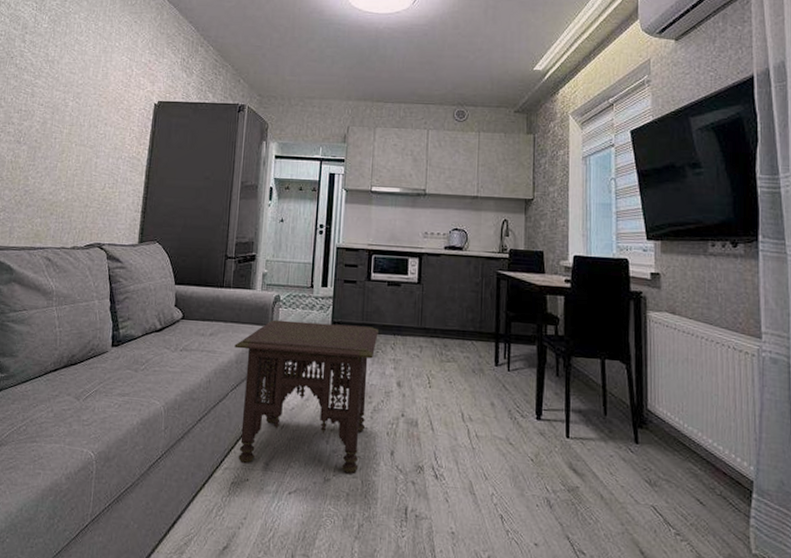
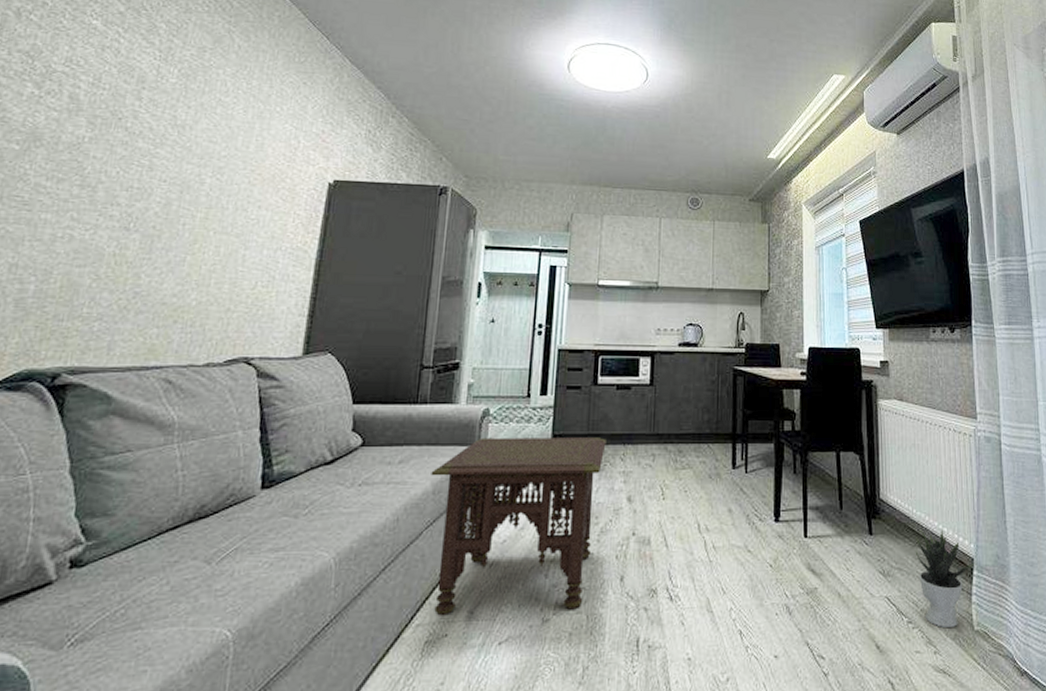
potted plant: none [685,443,756,548] -> present [915,528,976,629]

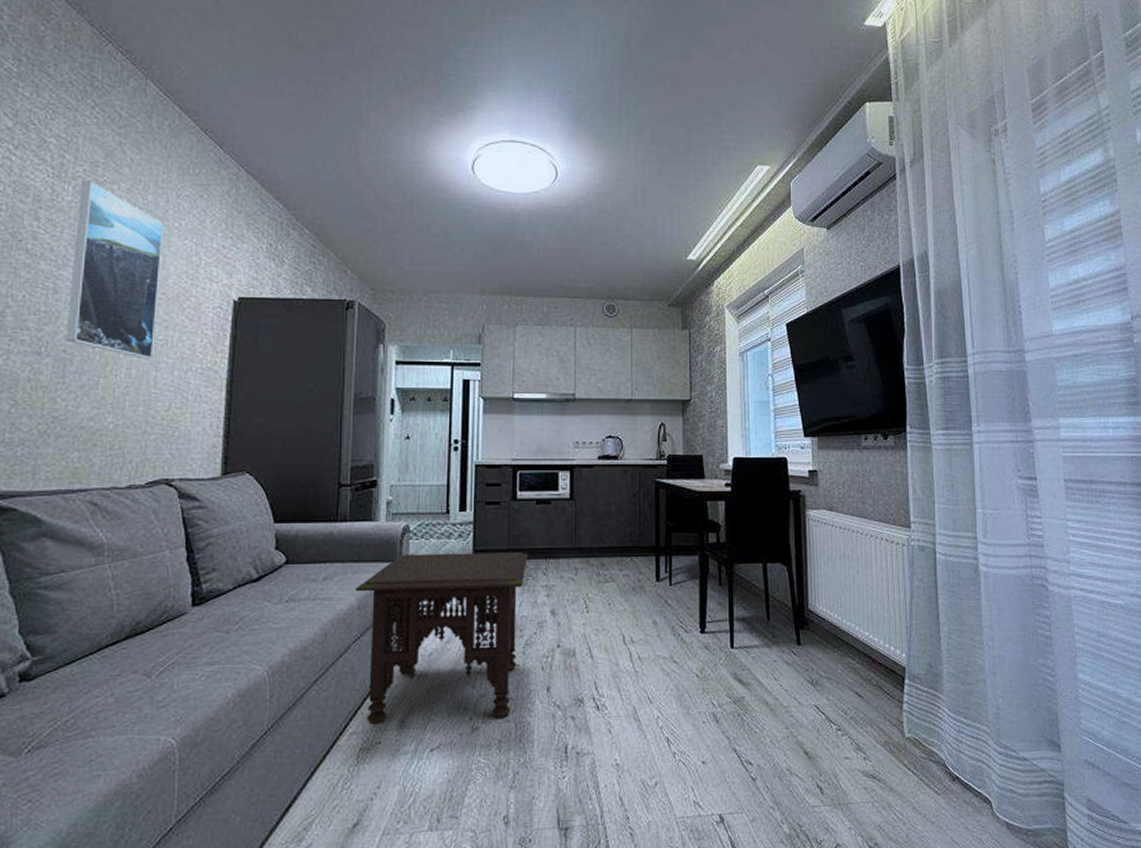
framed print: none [156,64,266,237] -> present [65,181,164,359]
potted plant: present [915,528,976,629] -> none [844,638,908,736]

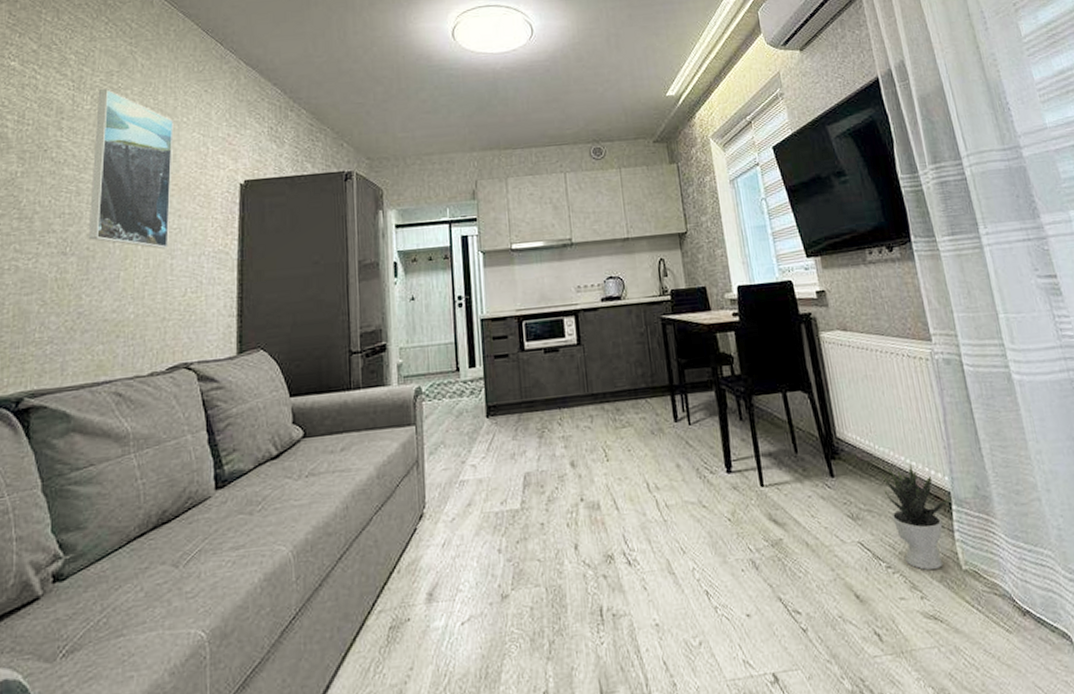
side table: present [355,552,528,725] -> none [373,404,542,601]
potted plant: none [844,638,908,736] -> present [881,463,954,570]

